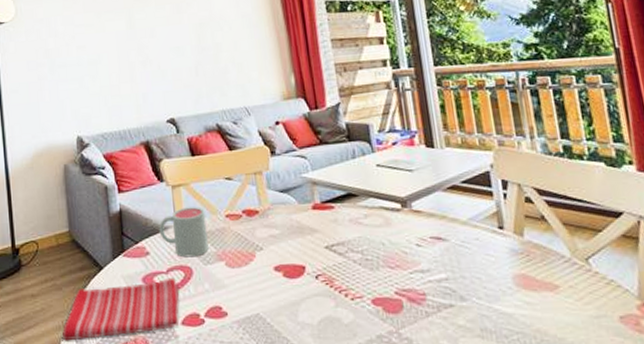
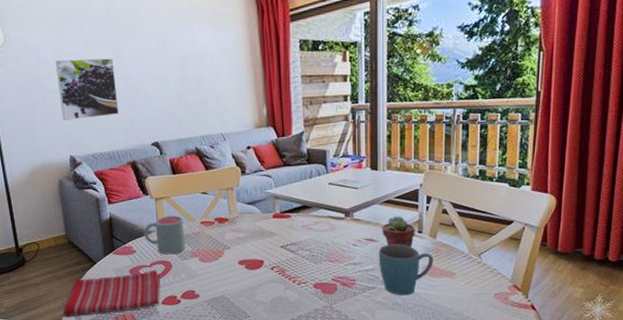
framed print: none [66,28,132,96] -> present [56,58,120,120]
potted succulent: none [450,206,495,249] -> present [382,216,415,248]
mug: none [450,244,527,318] -> present [378,244,434,296]

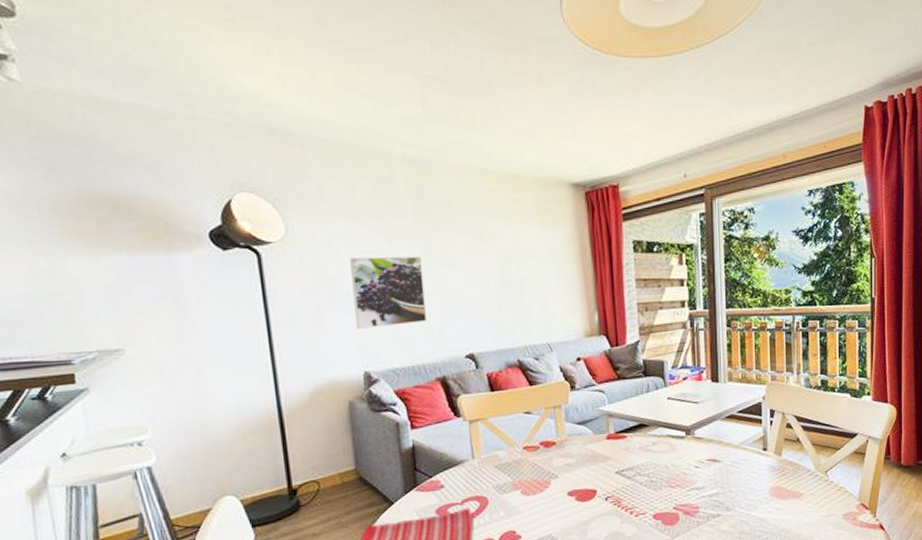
mug: present [144,215,186,255] -> none [454,440,505,489]
mug: present [378,244,434,296] -> none [722,463,780,523]
potted succulent: present [382,216,415,248] -> none [725,432,760,467]

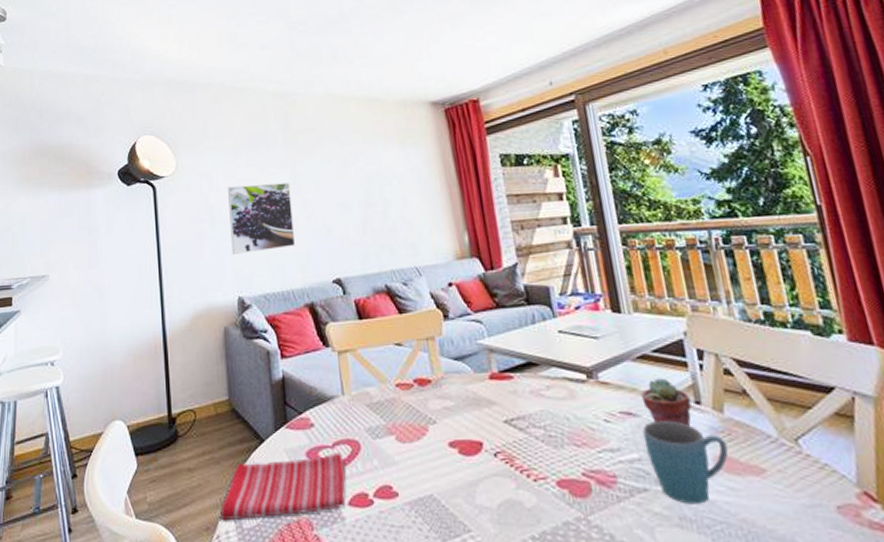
mug: none [722,463,780,523] -> present [642,420,729,505]
potted succulent: none [725,432,760,467] -> present [641,378,692,427]

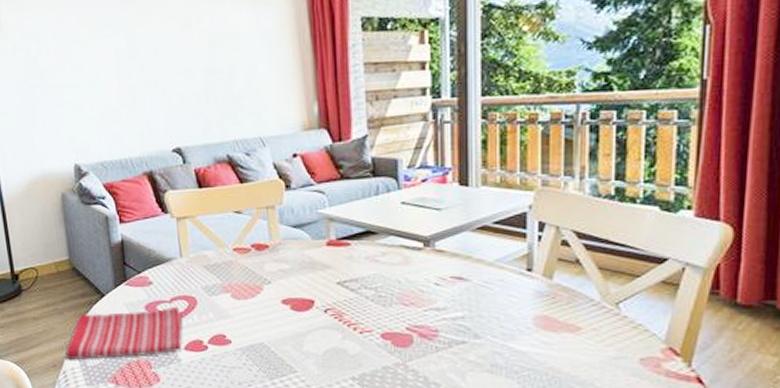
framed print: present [228,182,296,254] -> none [59,45,134,121]
potted succulent: present [641,378,692,427] -> none [475,247,522,290]
mug: present [642,420,729,505] -> none [470,285,549,355]

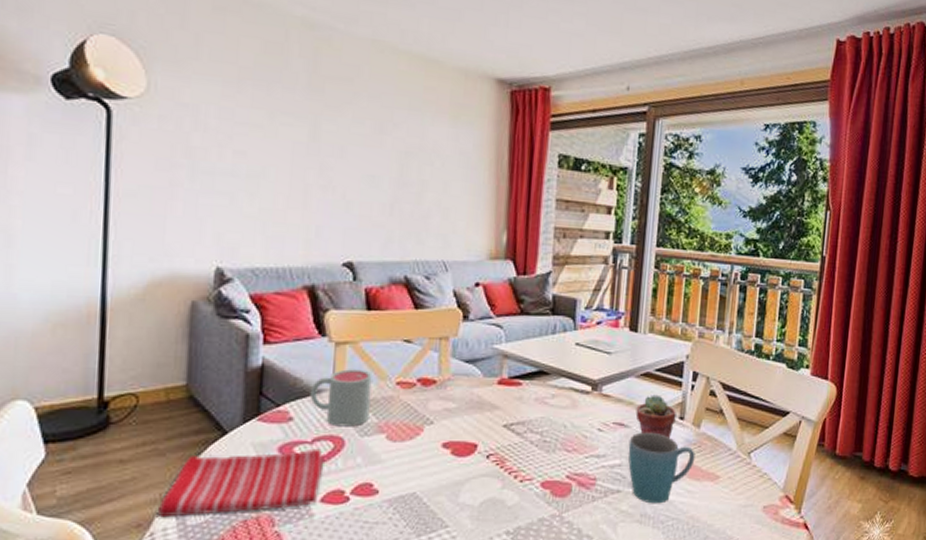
mug: none [162,239,214,288] -> present [310,369,372,427]
mug: none [470,285,549,355] -> present [628,432,695,504]
potted succulent: none [475,247,522,290] -> present [635,394,676,438]

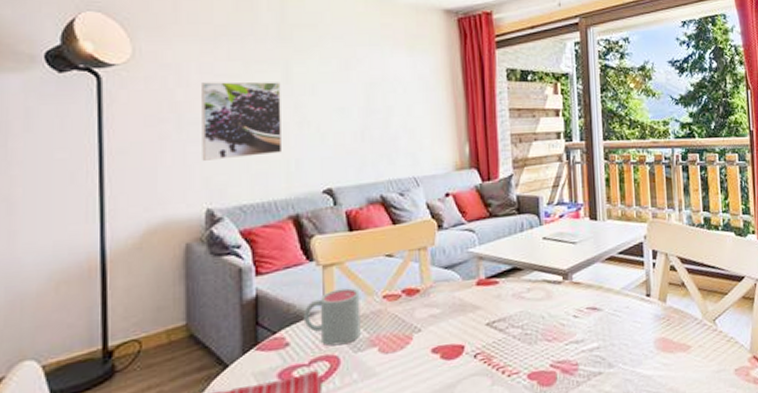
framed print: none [215,129,307,217] -> present [202,81,283,161]
mug: present [628,432,695,504] -> none [603,312,666,381]
potted succulent: present [635,394,676,438] -> none [605,276,643,316]

